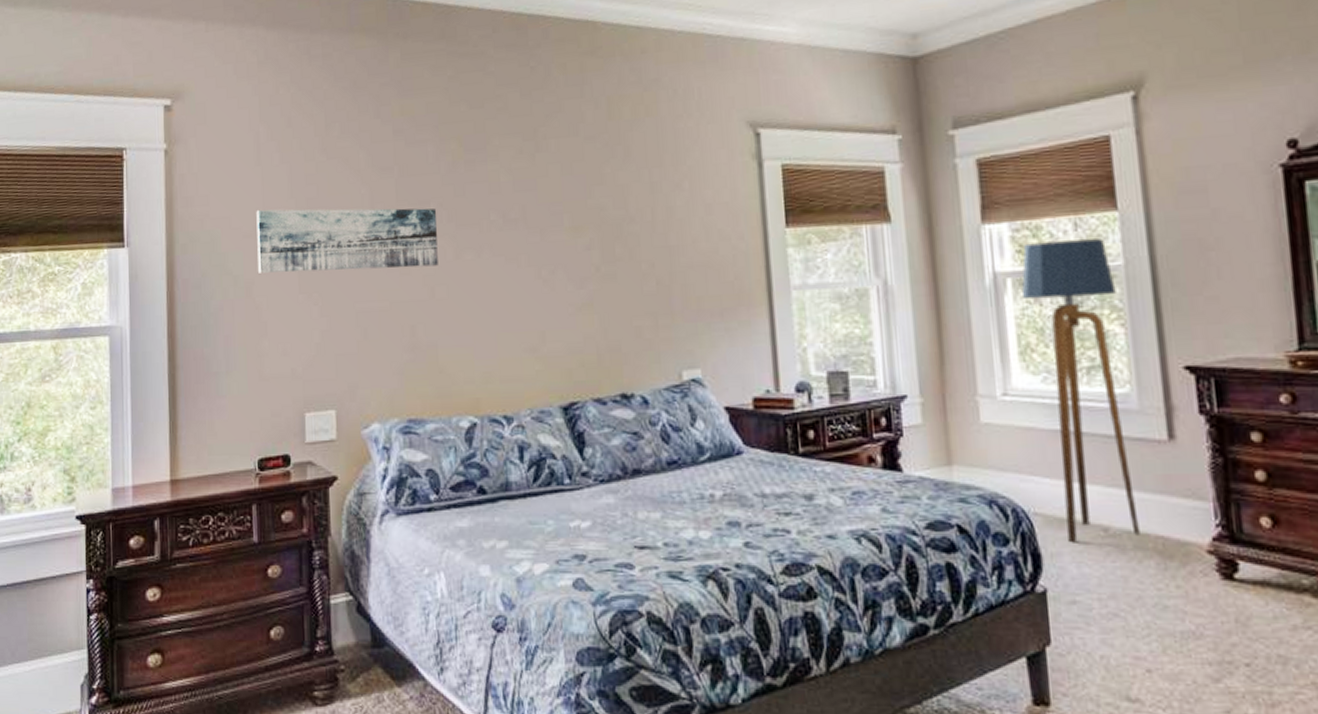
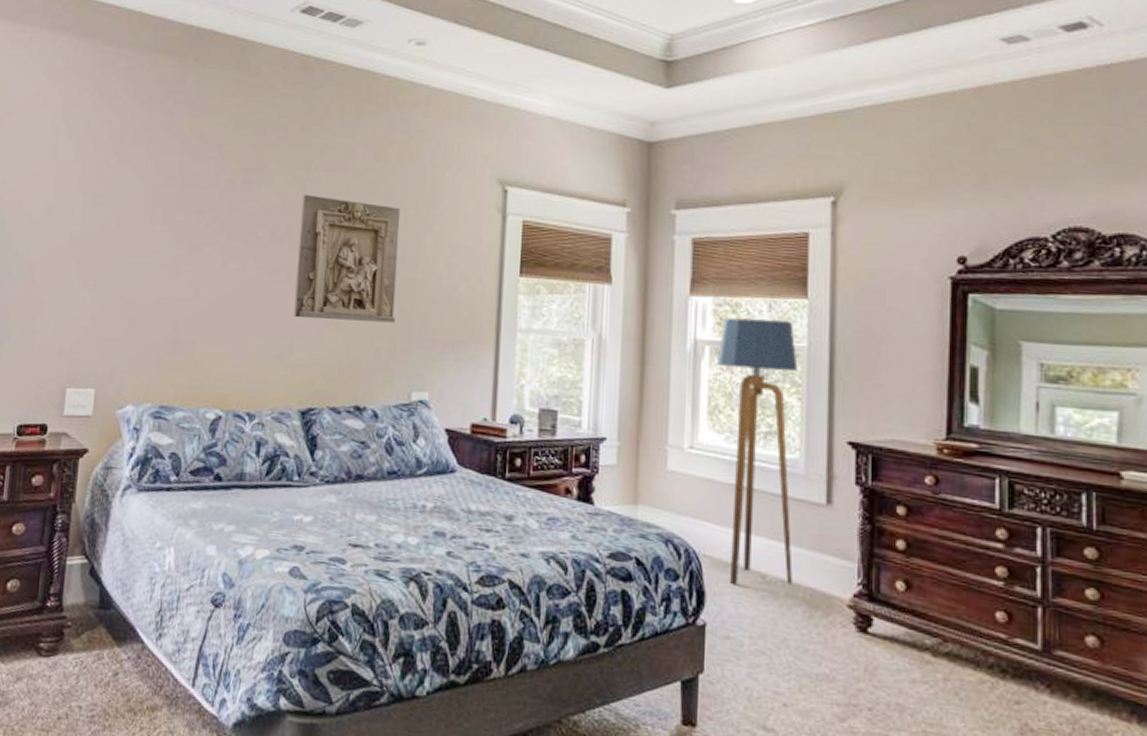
wall art: present [256,208,438,273] -> none [41,199,211,271]
relief panel: none [533,167,654,305] -> present [293,194,401,323]

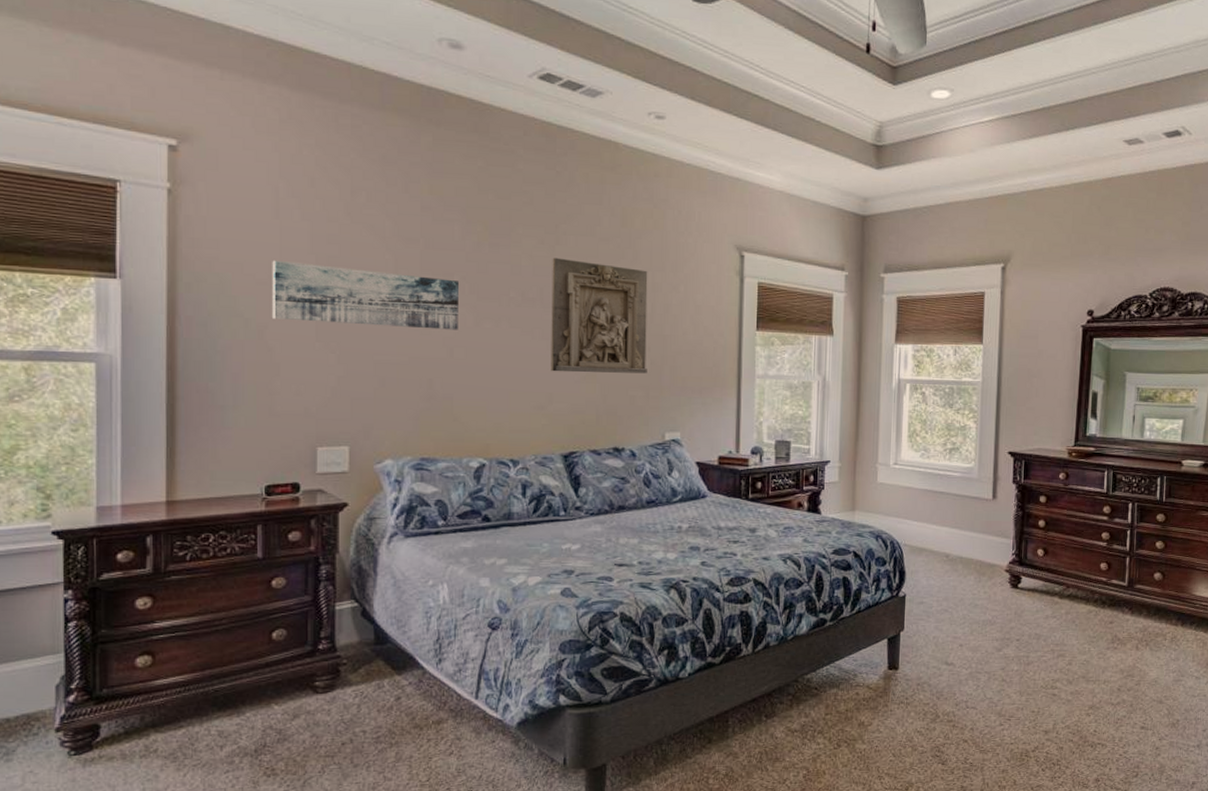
wall art: none [41,199,211,271] -> present [272,260,460,330]
floor lamp: present [716,317,798,586] -> none [915,361,975,564]

